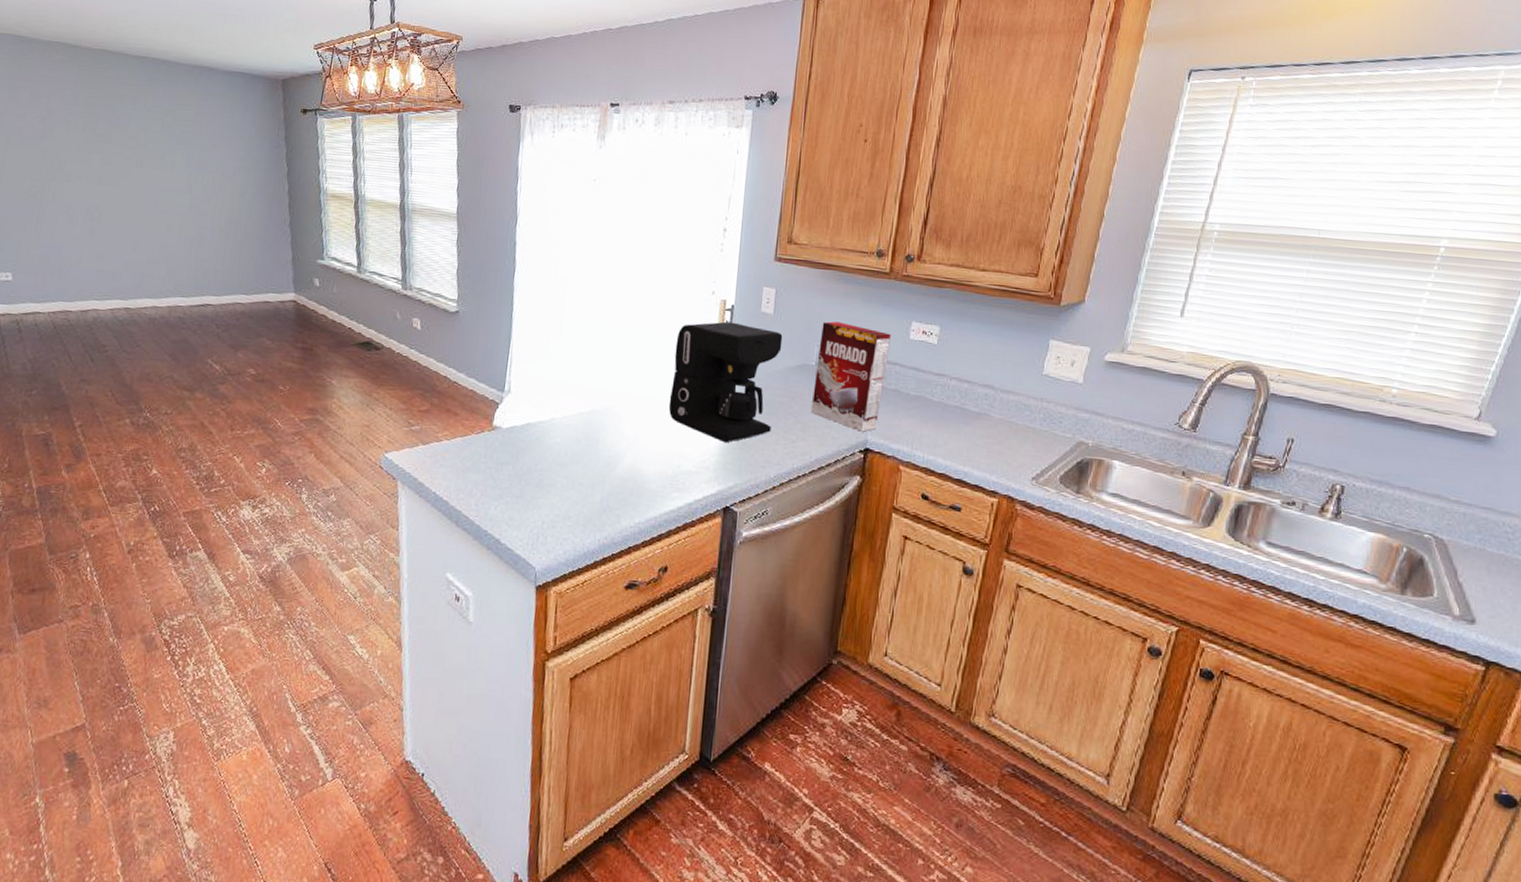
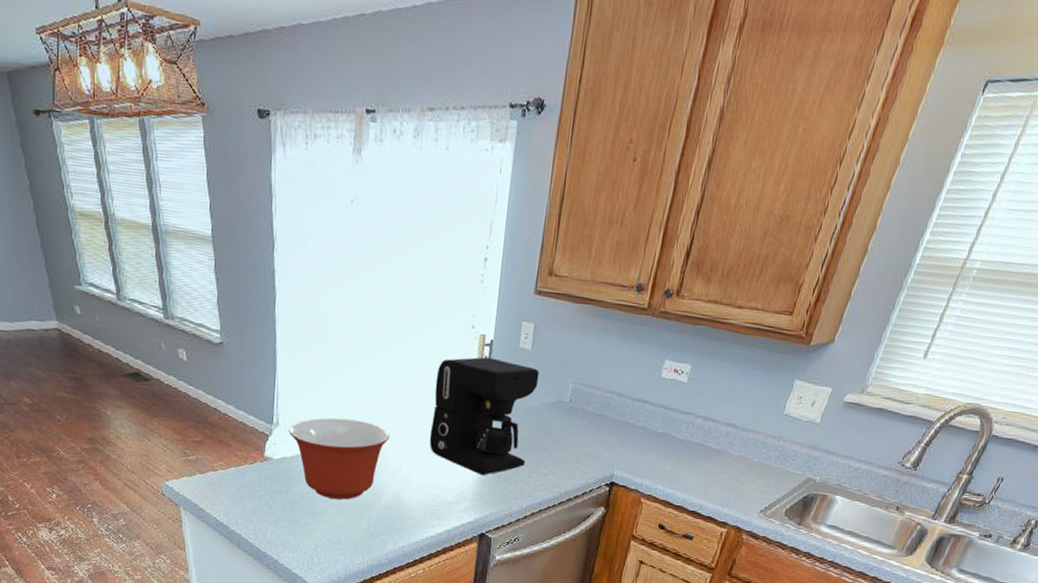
mixing bowl: none [520,384,627,471] -> present [289,417,390,500]
cereal box: present [810,321,891,432] -> none [562,358,643,467]

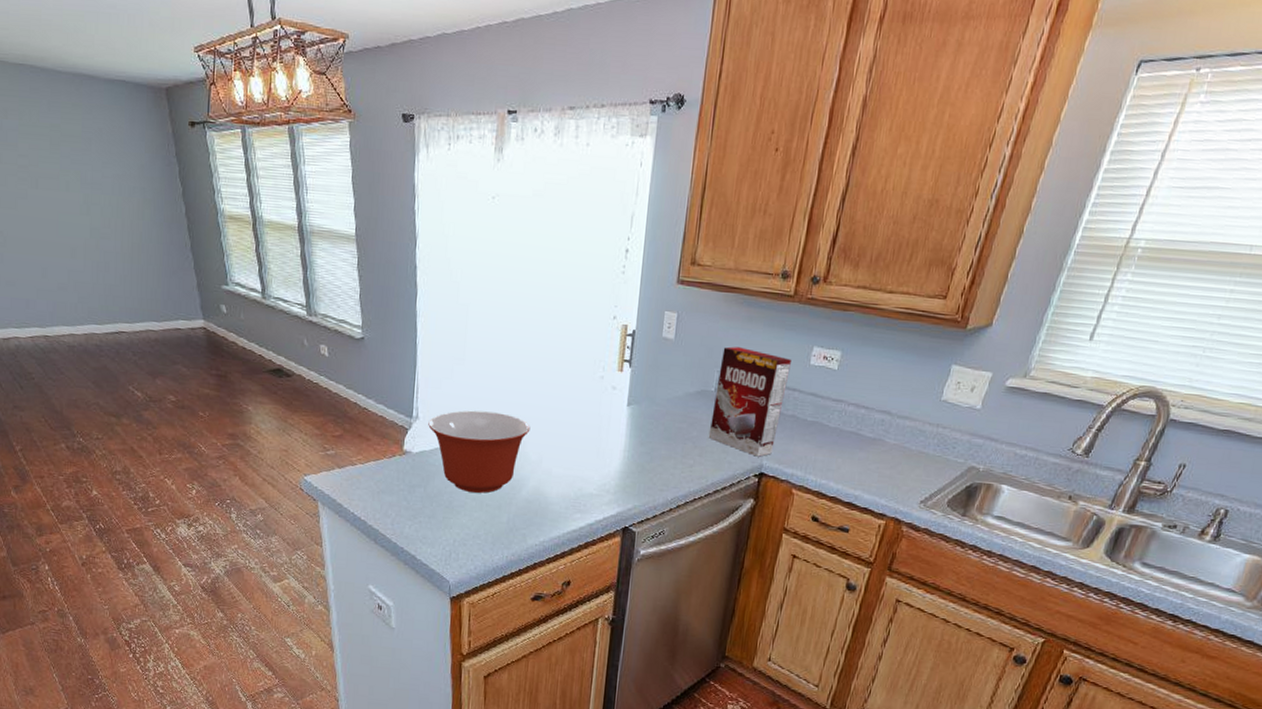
coffee maker: present [429,357,540,475] -> none [570,347,683,467]
cereal box: none [562,358,643,467] -> present [708,346,791,457]

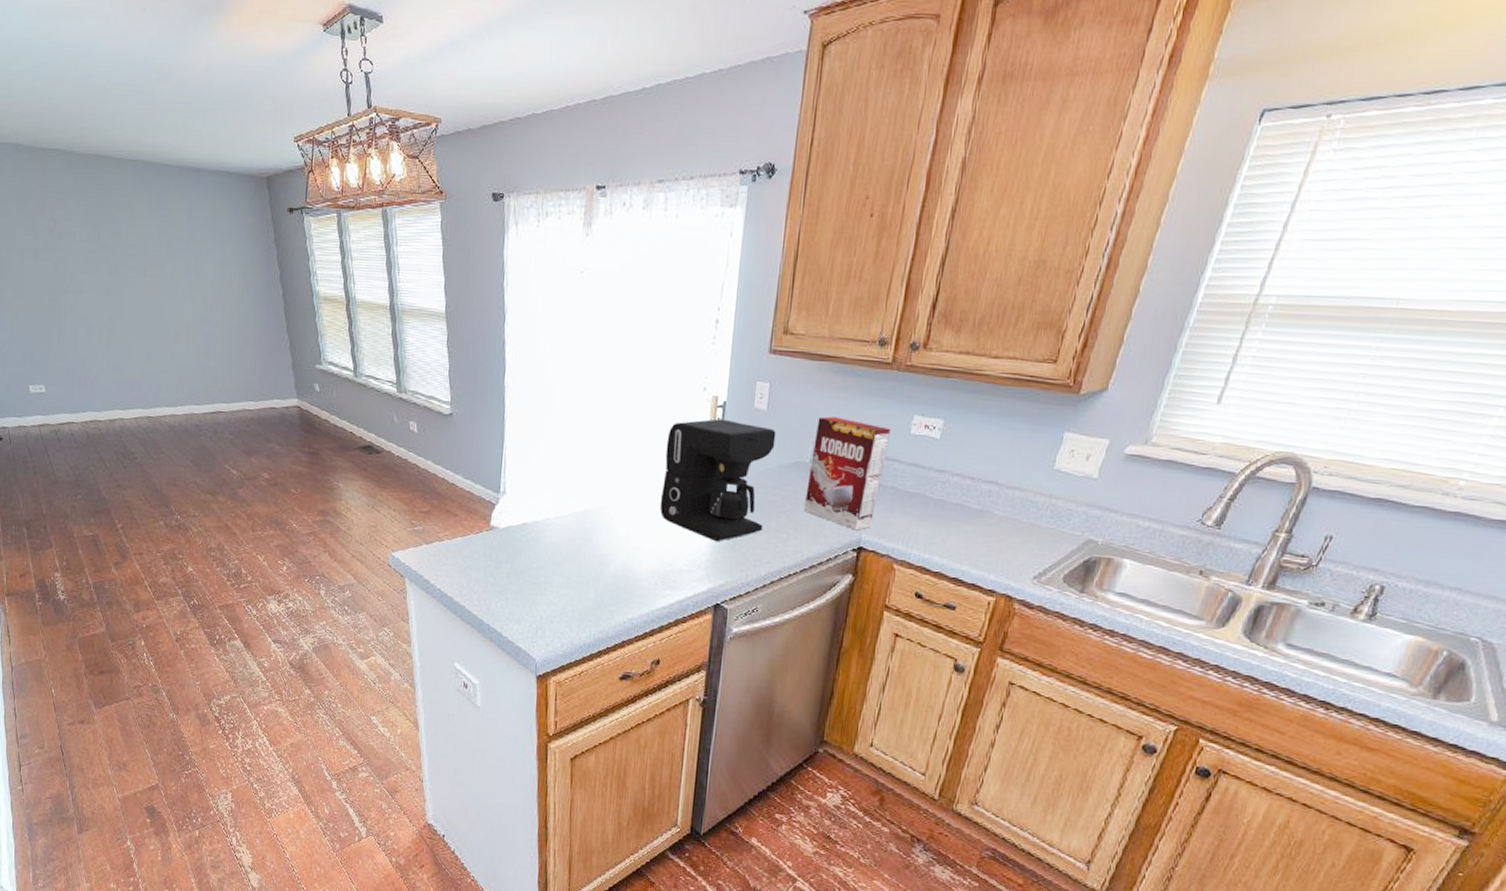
mixing bowl: present [428,410,531,493] -> none [515,485,619,569]
coffee maker: none [570,347,683,467] -> present [660,419,776,541]

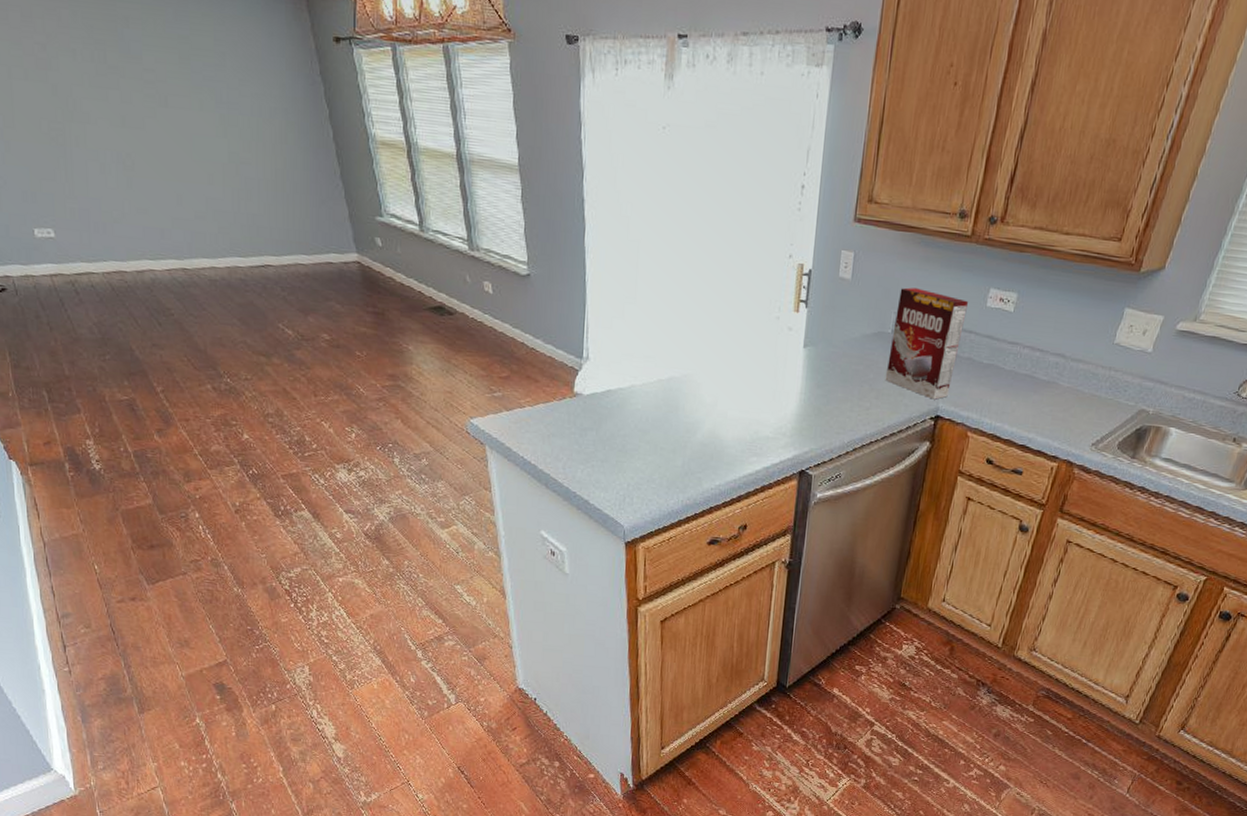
coffee maker: present [660,419,776,541] -> none [746,287,860,409]

